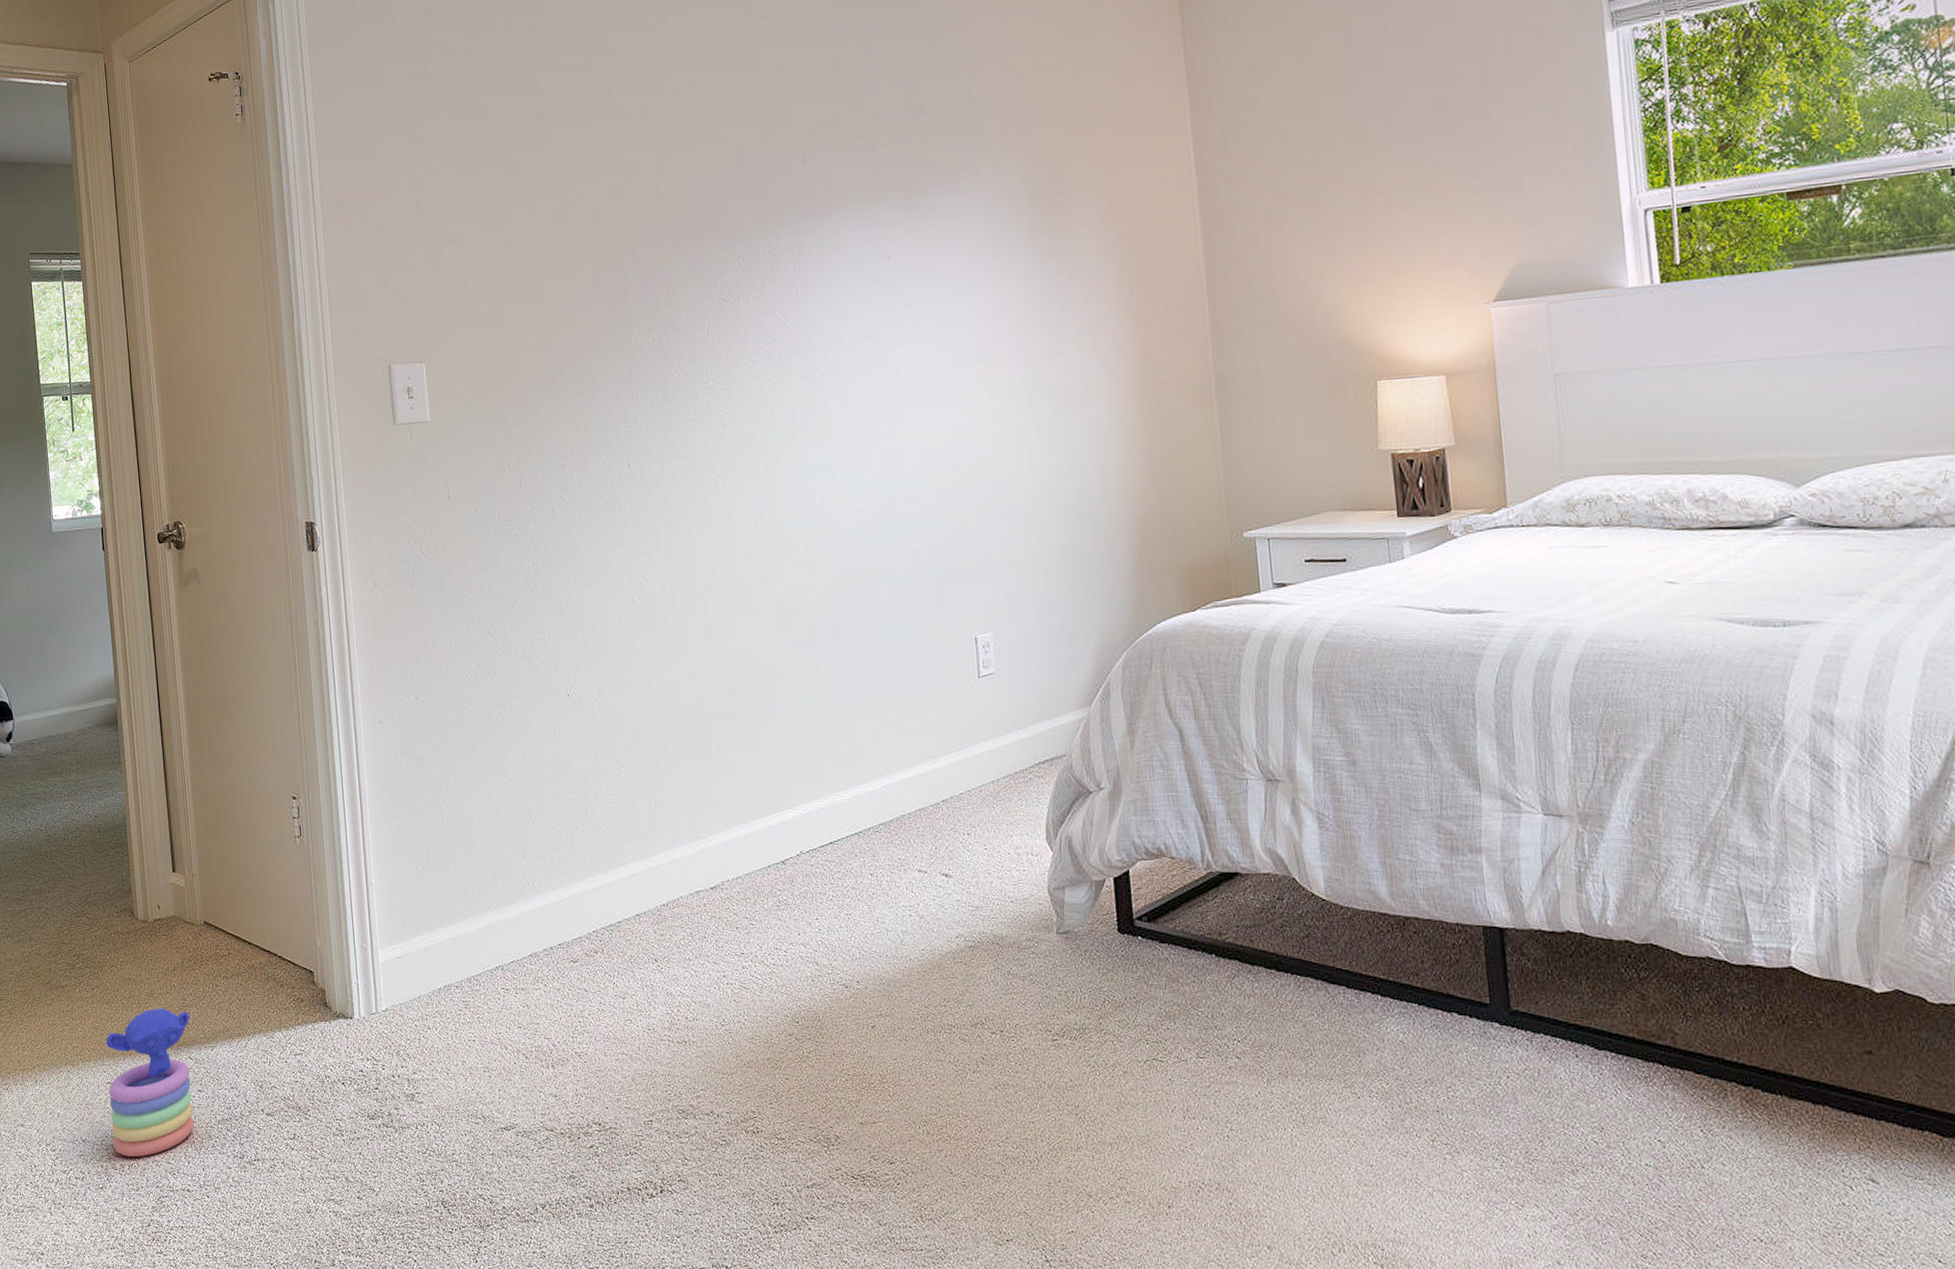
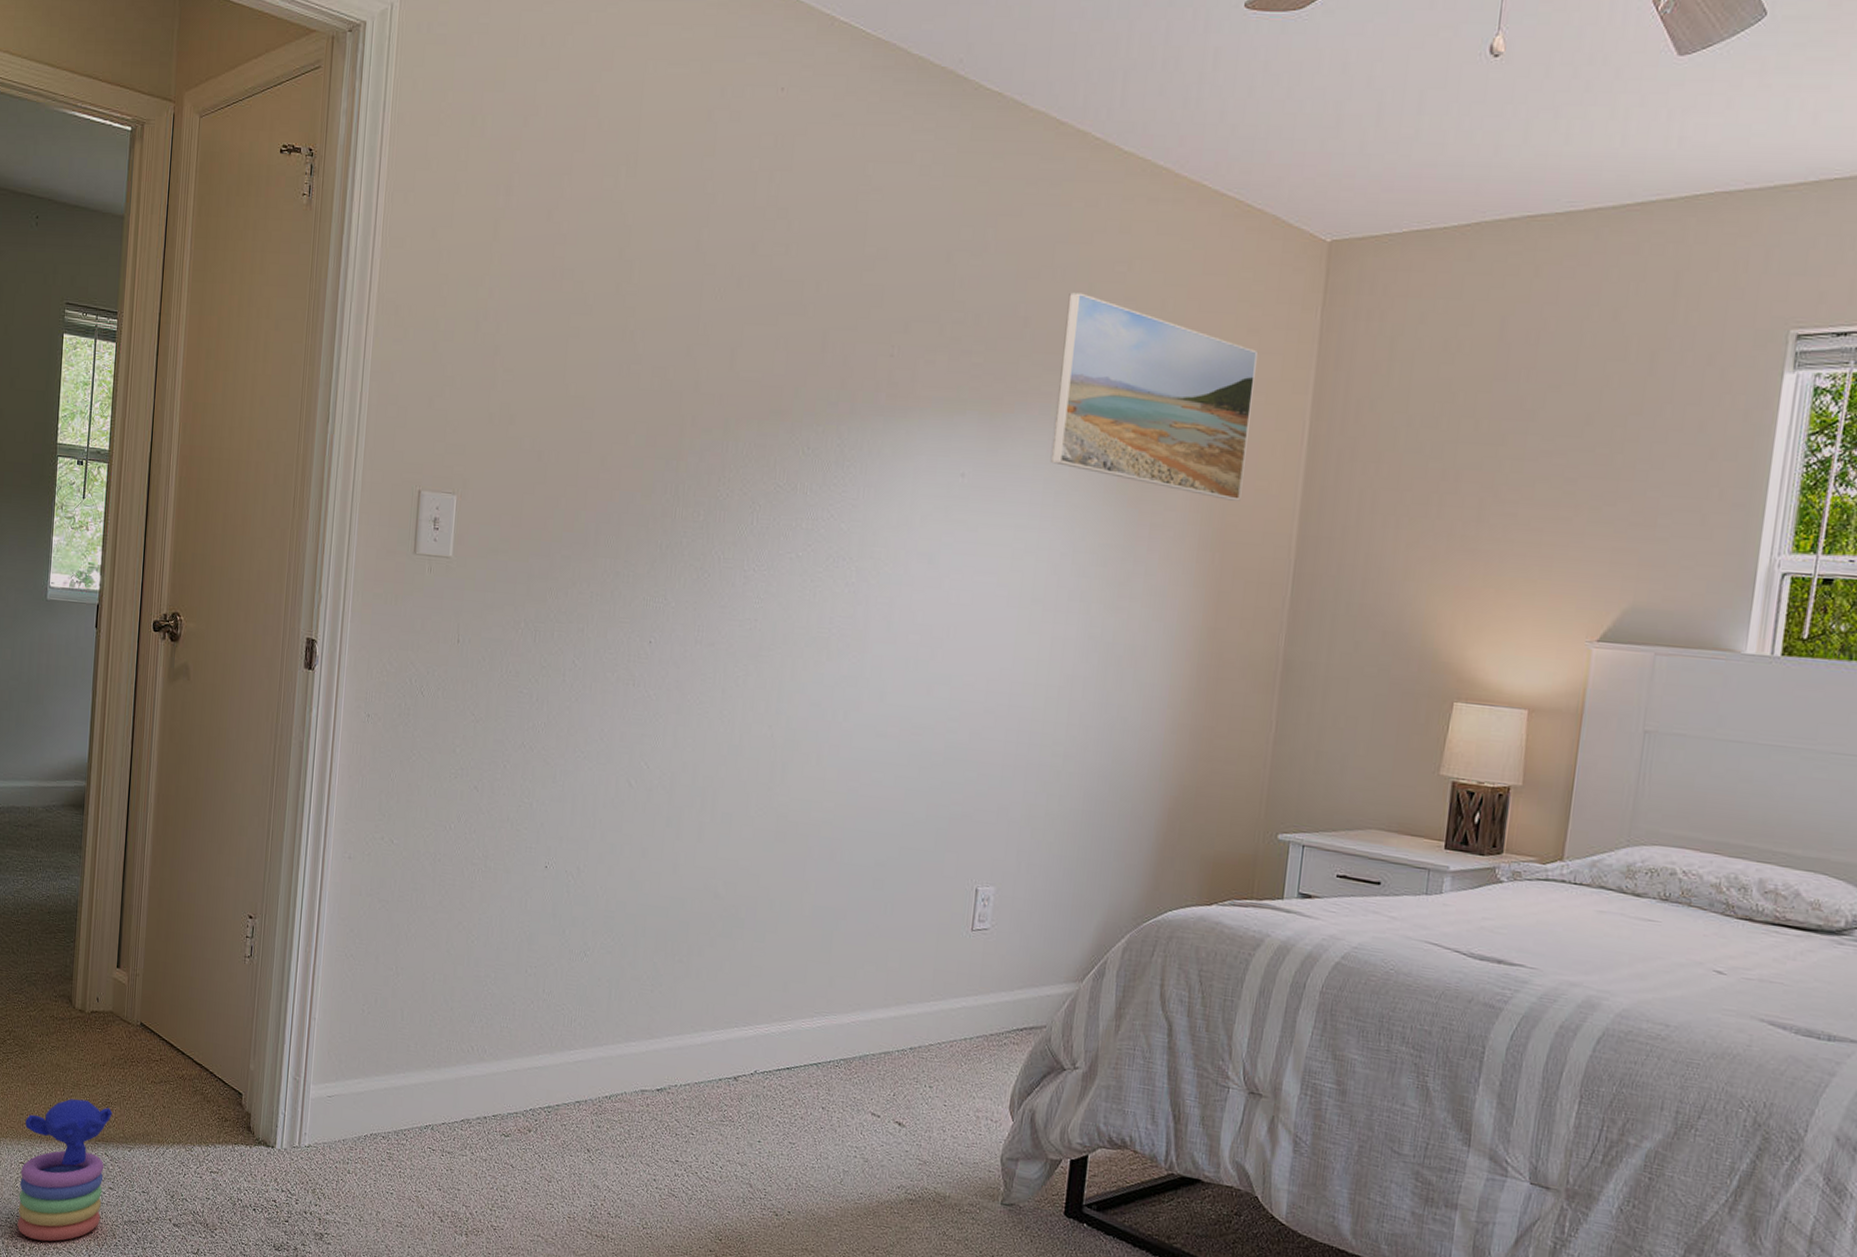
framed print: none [954,75,1146,237] -> present [1050,292,1259,501]

